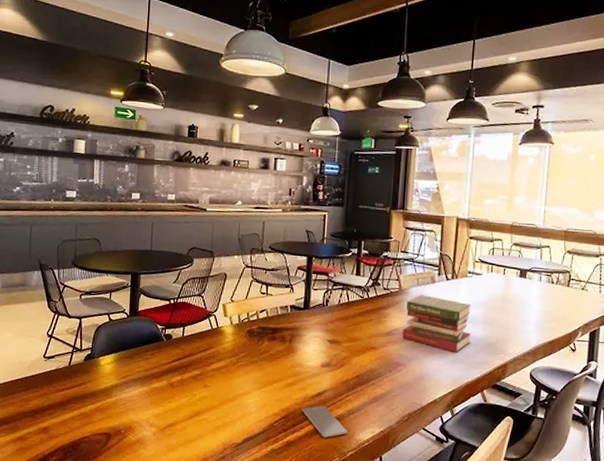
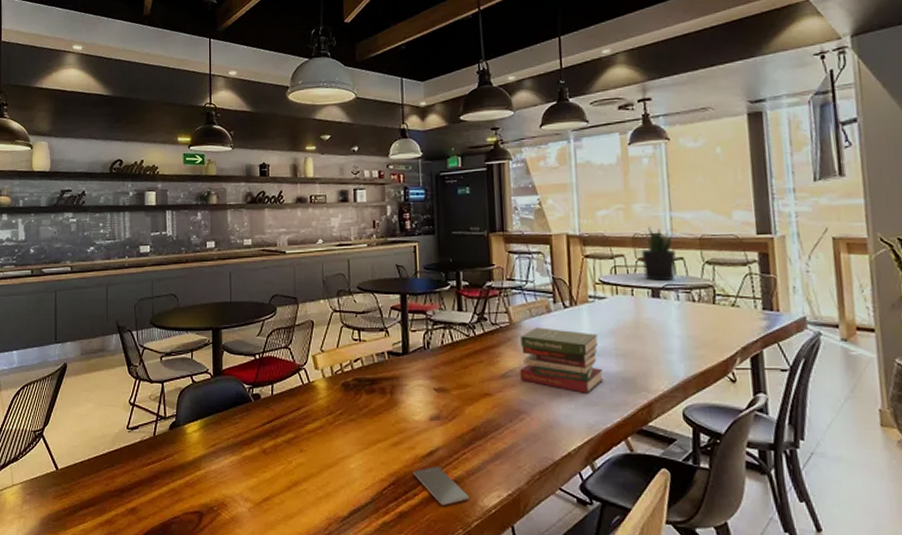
planter: none [515,216,544,264] -> present [641,225,676,280]

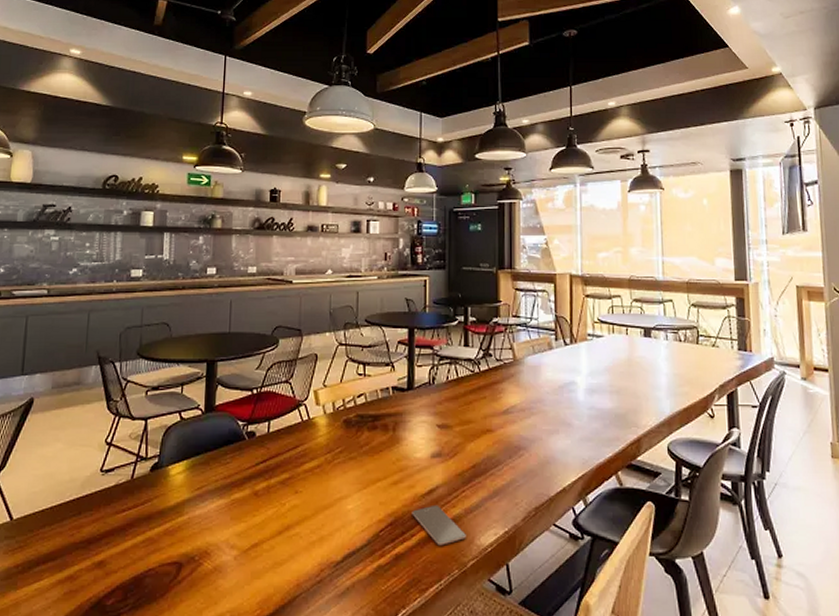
books: present [520,327,603,393] -> none [521,364,598,429]
planter: present [641,225,676,280] -> none [636,268,666,321]

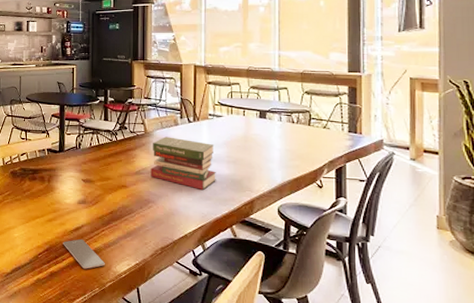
books: none [521,364,598,429] -> present [151,136,216,190]

